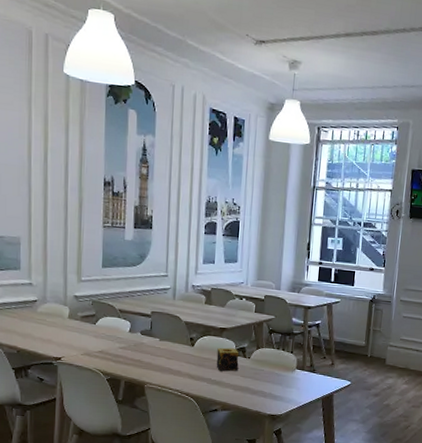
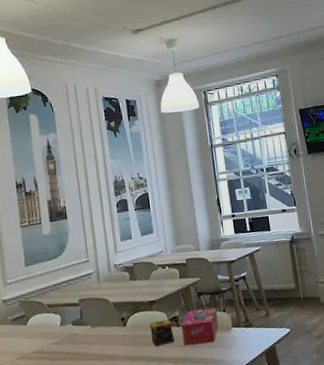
tissue box: none [246,345,285,378] -> present [181,307,219,346]

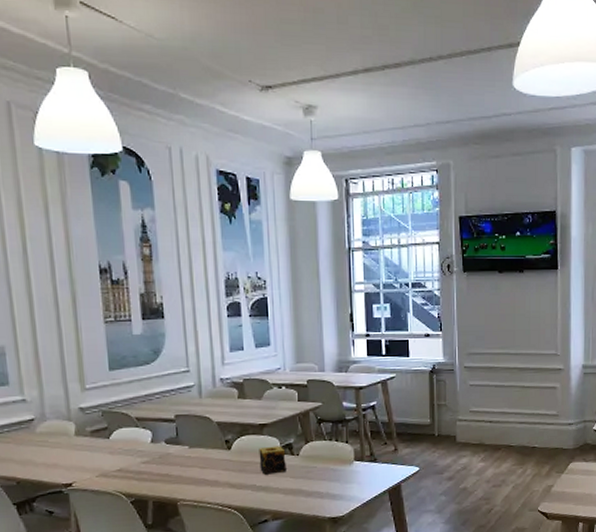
tissue box: present [181,307,219,346] -> none [296,437,339,477]

